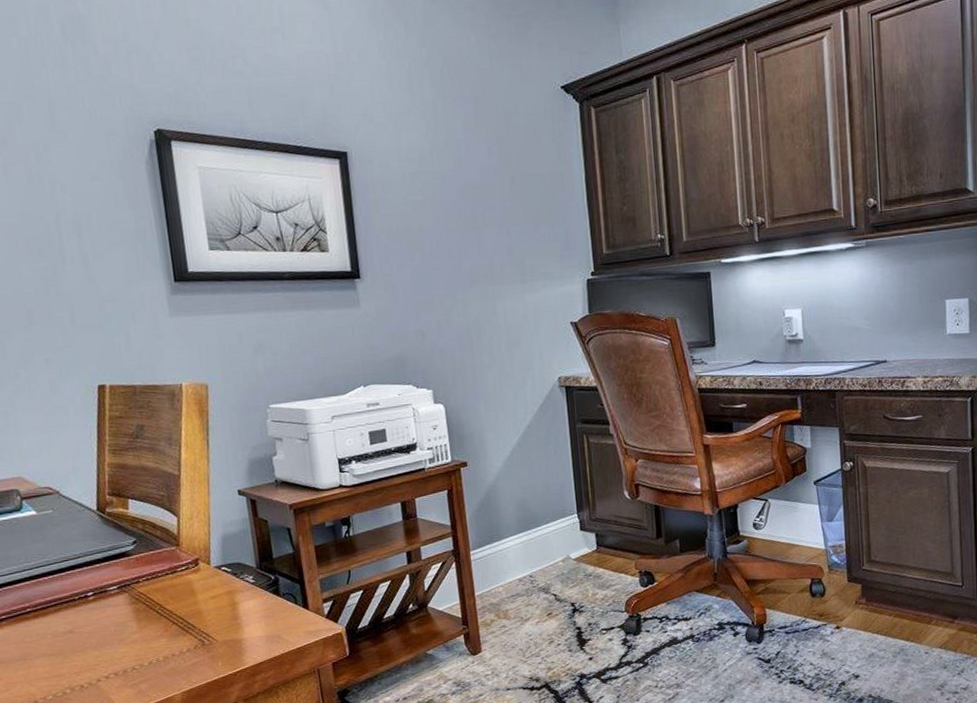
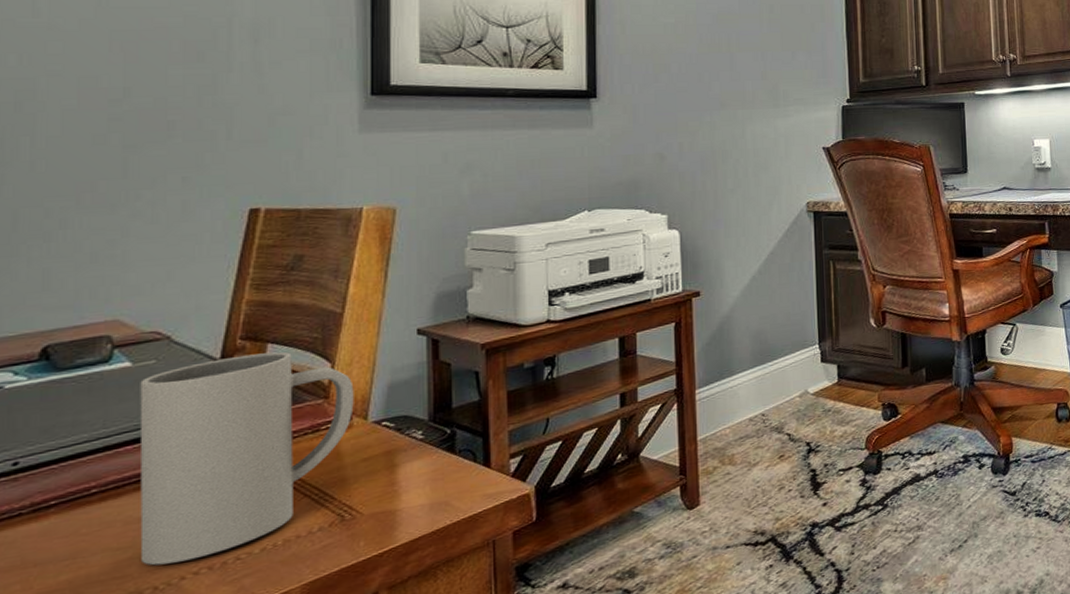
mug: none [44,506,199,669] -> present [139,351,354,566]

